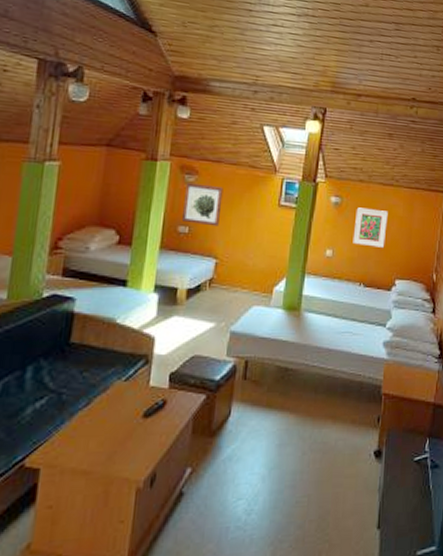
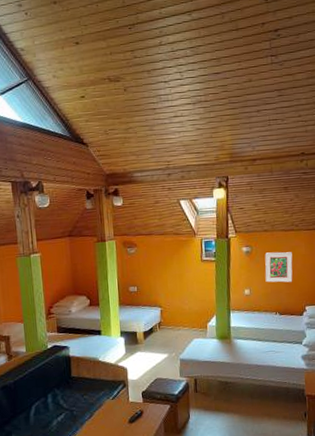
wall art: present [182,183,224,227] -> none [129,253,158,284]

